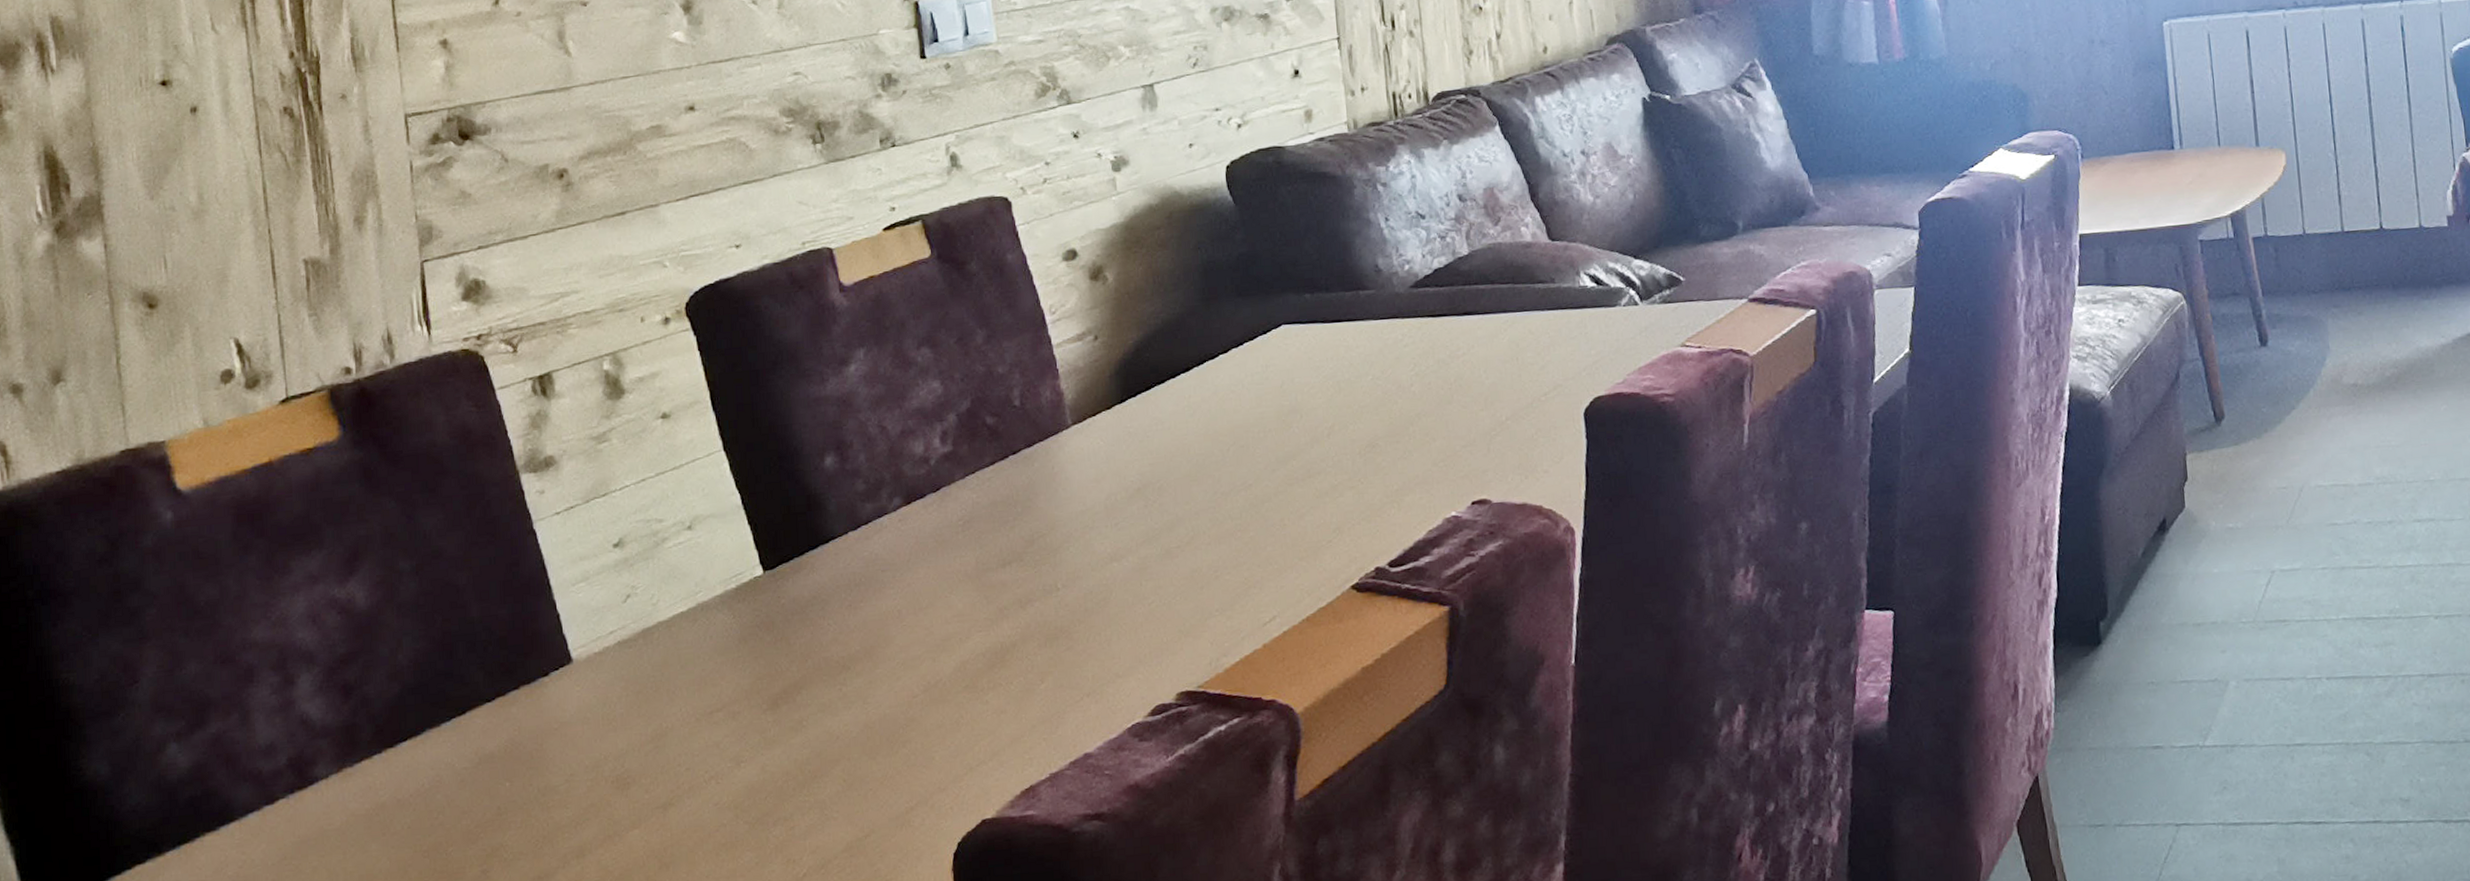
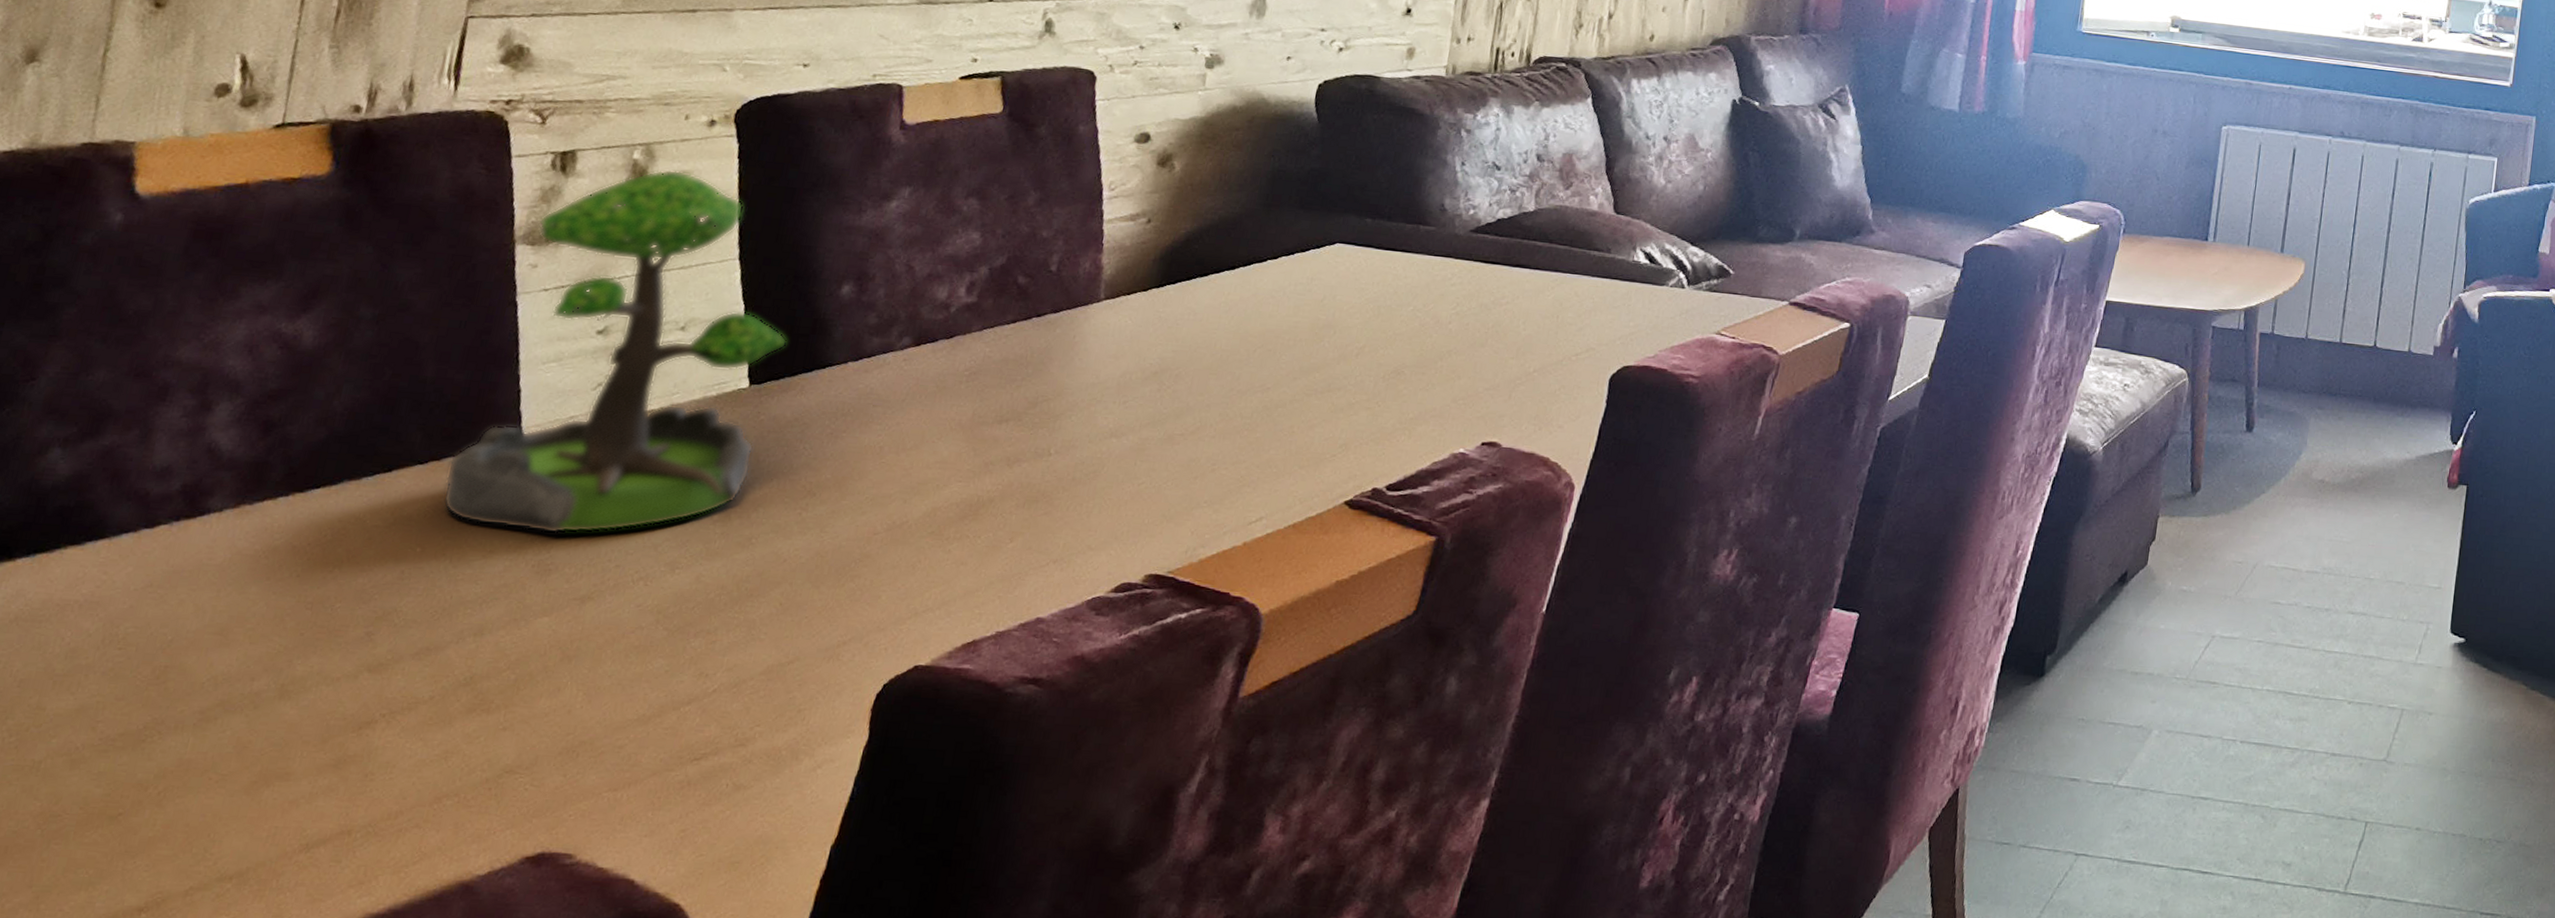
plant: none [513,373,788,751] -> present [442,169,788,535]

